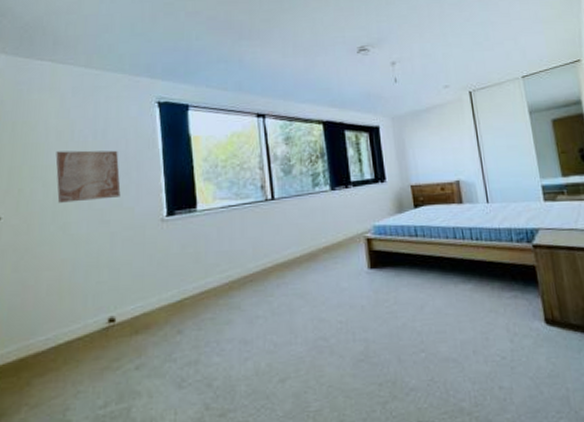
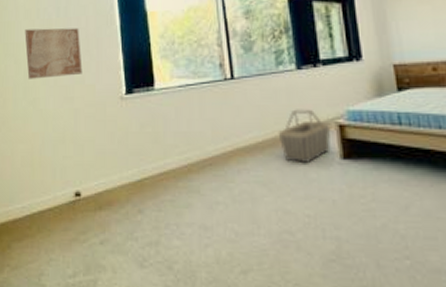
basket: none [314,225,360,275] -> present [278,109,331,164]

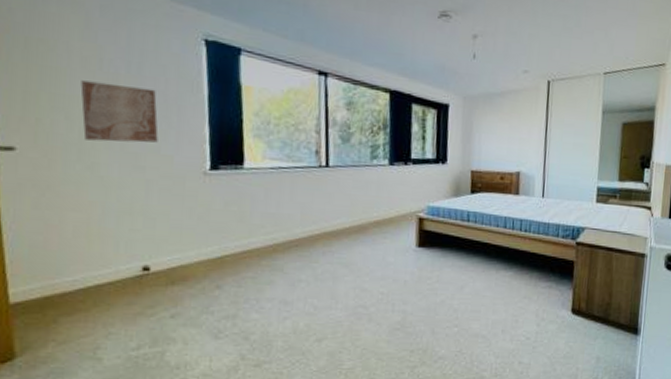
basket: present [278,109,331,164] -> none [364,201,412,250]

